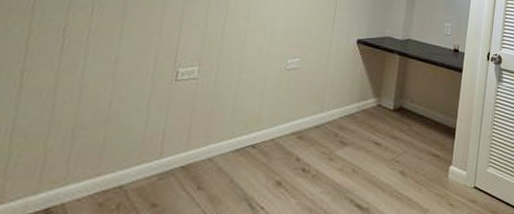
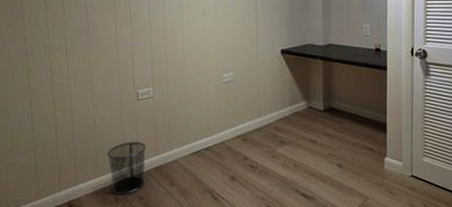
waste bin: none [114,132,175,201] -> present [106,142,146,195]

